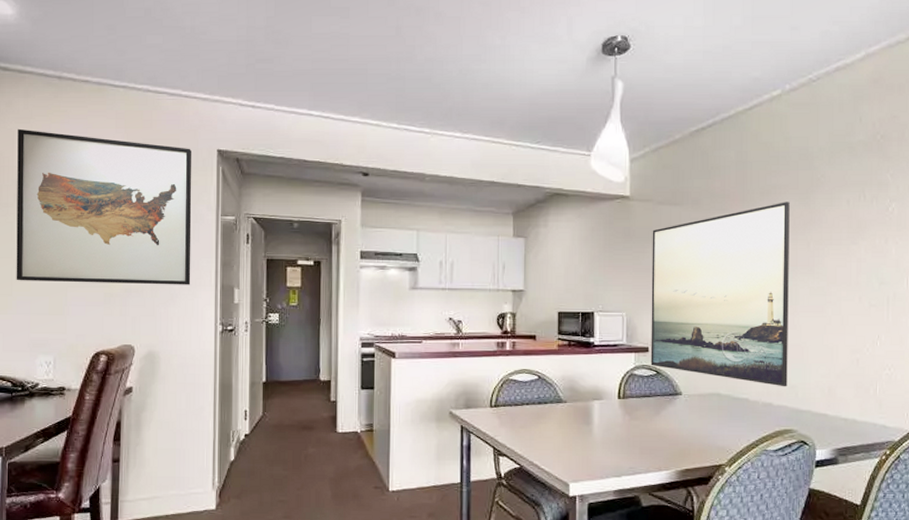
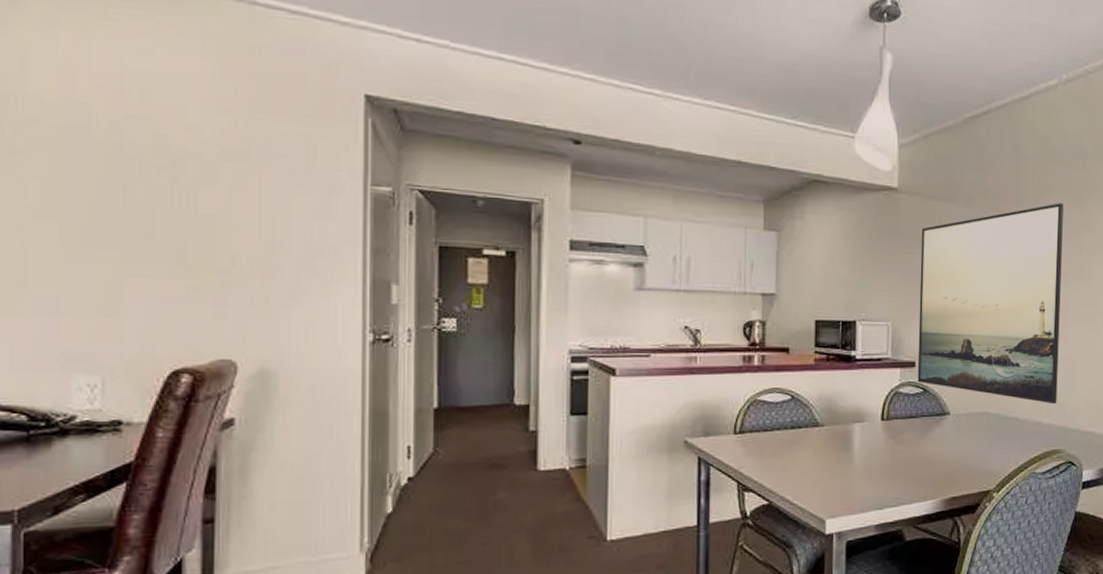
wall art: present [16,128,192,285] -> none [31,38,326,279]

